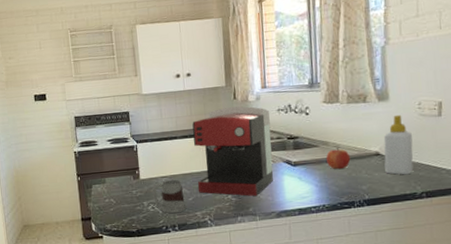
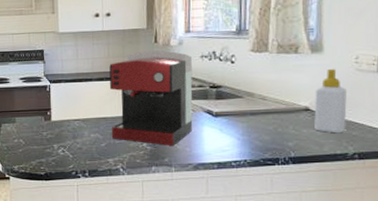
mug: present [152,179,187,213] -> none [64,123,98,158]
fruit: present [326,148,351,170] -> none [251,100,277,123]

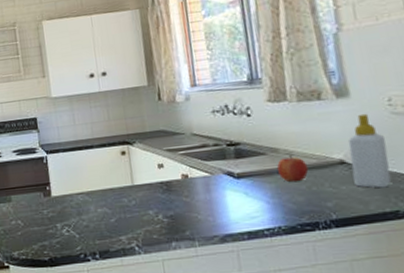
coffee maker: present [109,50,193,146] -> none [111,108,213,216]
fruit: none [251,100,277,123] -> present [277,156,309,183]

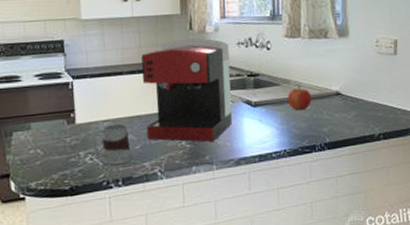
mug: none [66,196,109,237] -> present [91,123,133,165]
coffee maker: none [111,108,213,216] -> present [141,38,233,142]
soap bottle: present [347,113,392,188] -> none [343,52,372,116]

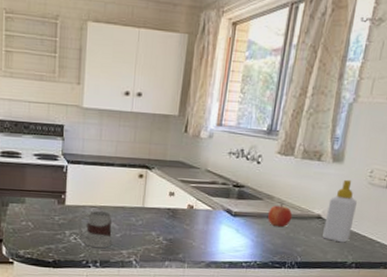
coffee maker: present [141,38,233,142] -> none [128,140,220,242]
soap bottle: none [343,52,372,116] -> present [322,179,357,243]

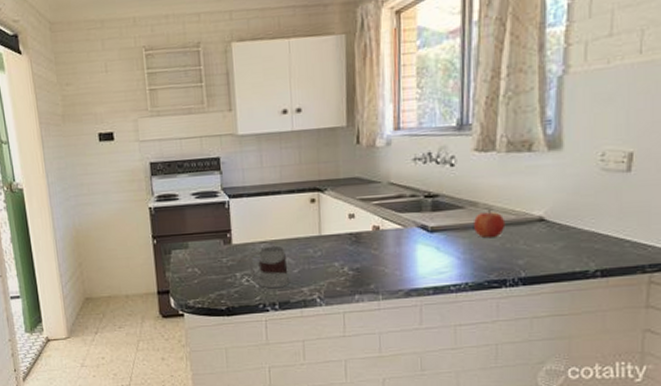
soap bottle: present [322,179,357,243] -> none [550,168,589,248]

